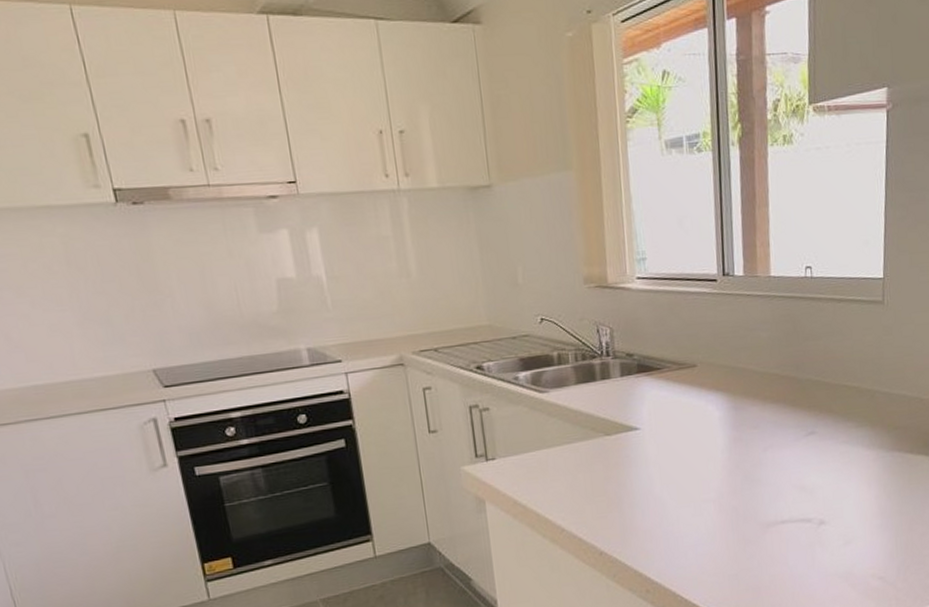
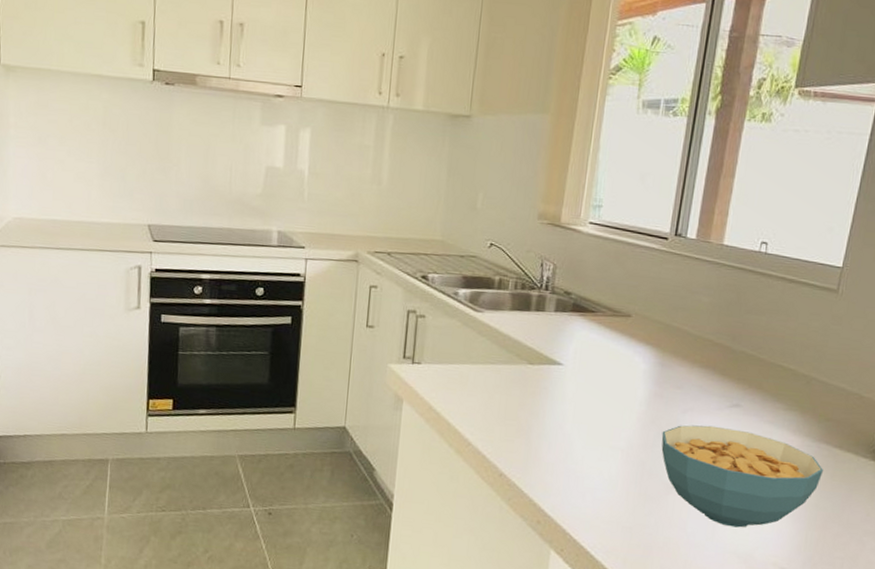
cereal bowl: none [748,456,900,551] -> present [661,425,823,528]

